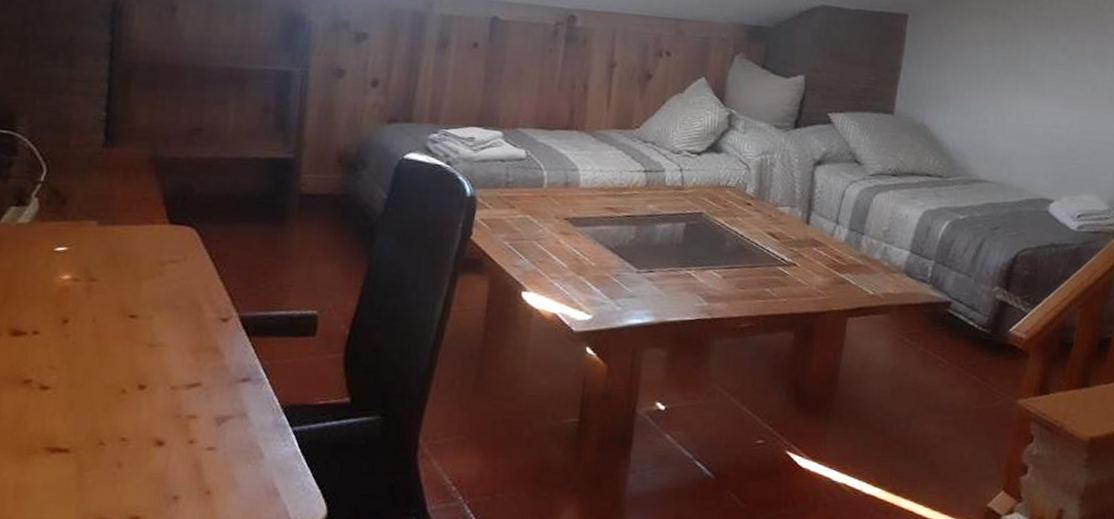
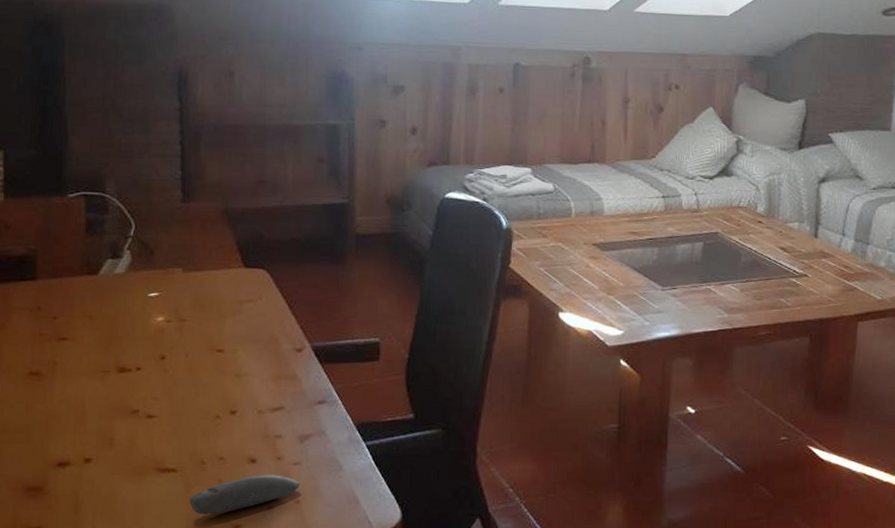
computer mouse: none [81,459,213,504] -> present [189,475,300,515]

